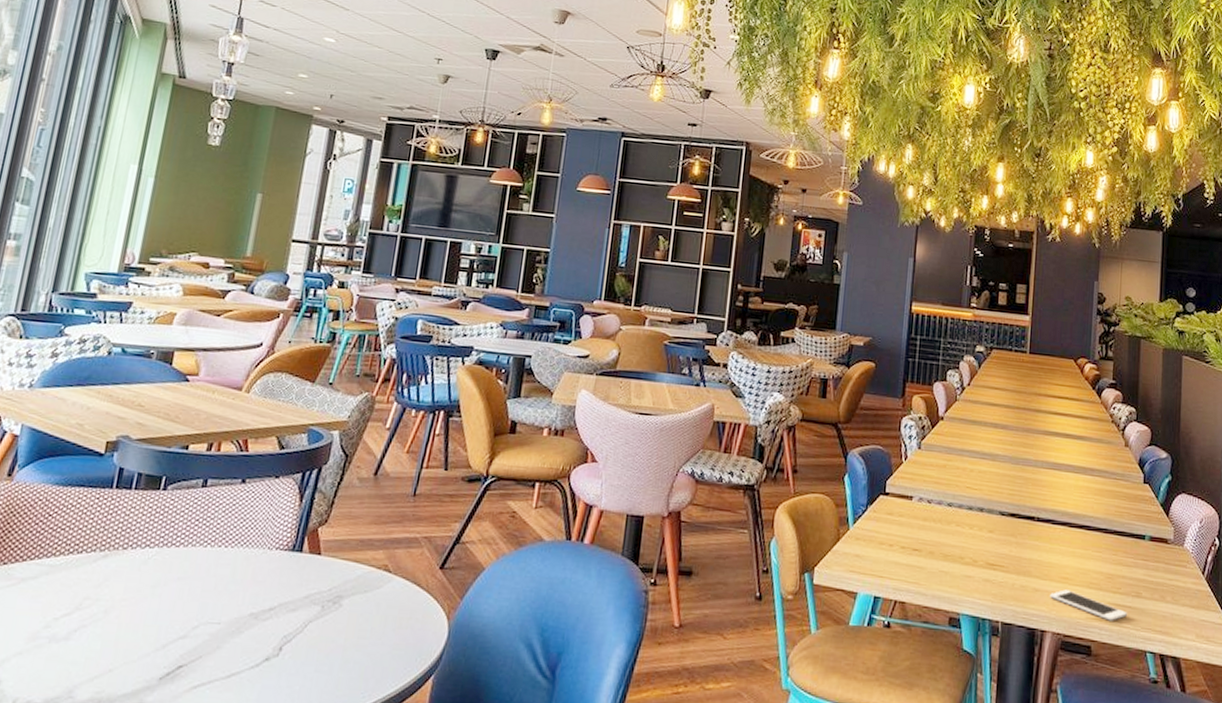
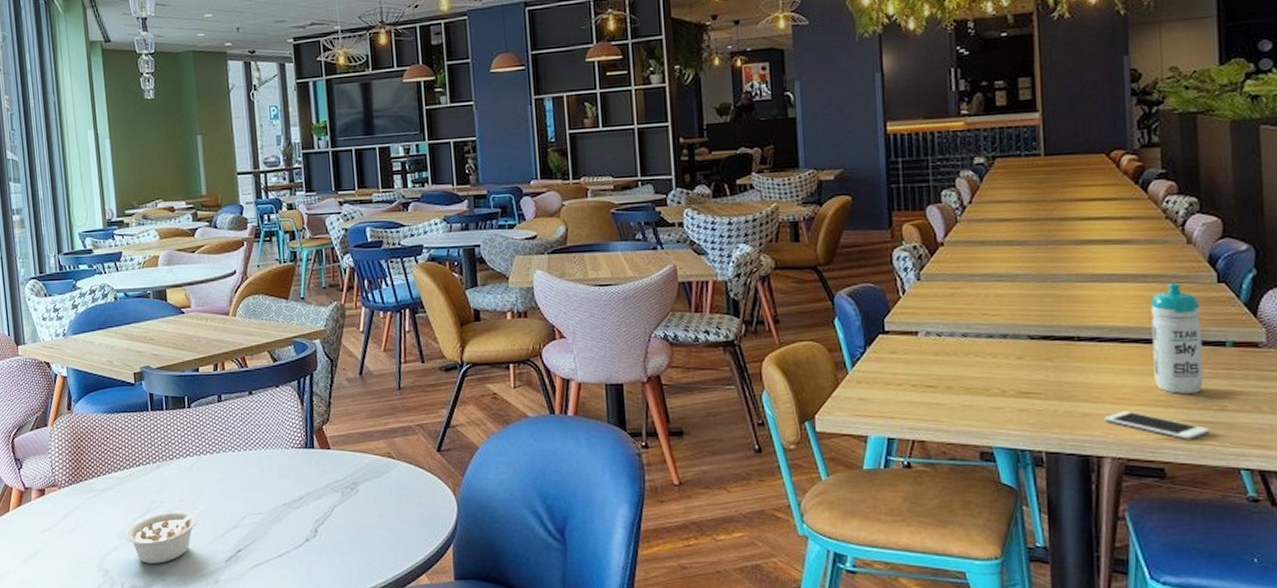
legume: none [37,606,155,677] -> present [125,504,207,564]
water bottle: none [1091,479,1130,579] -> present [1151,283,1204,394]

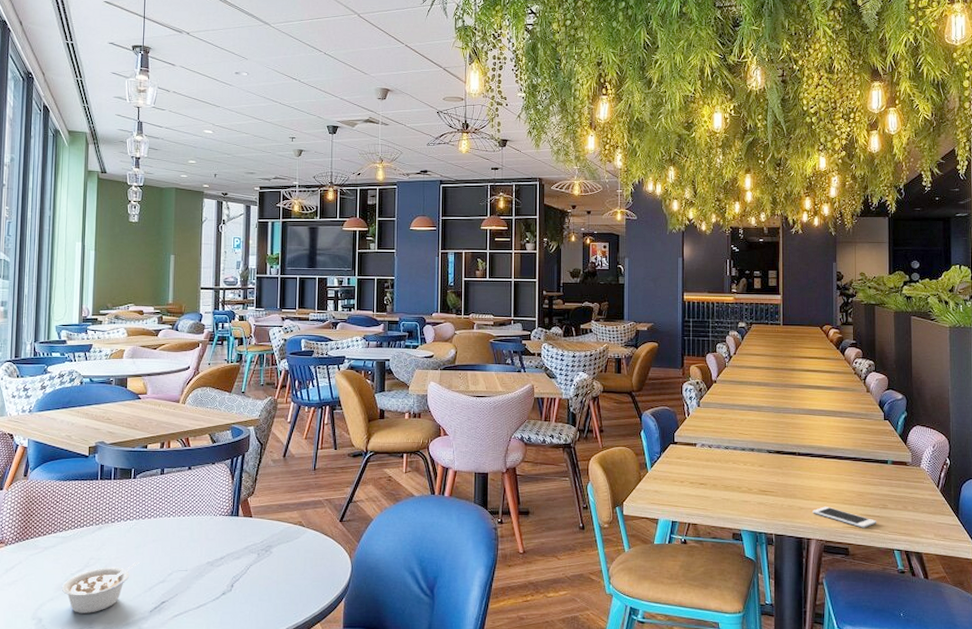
water bottle: present [1151,283,1204,394] -> none [844,419,874,496]

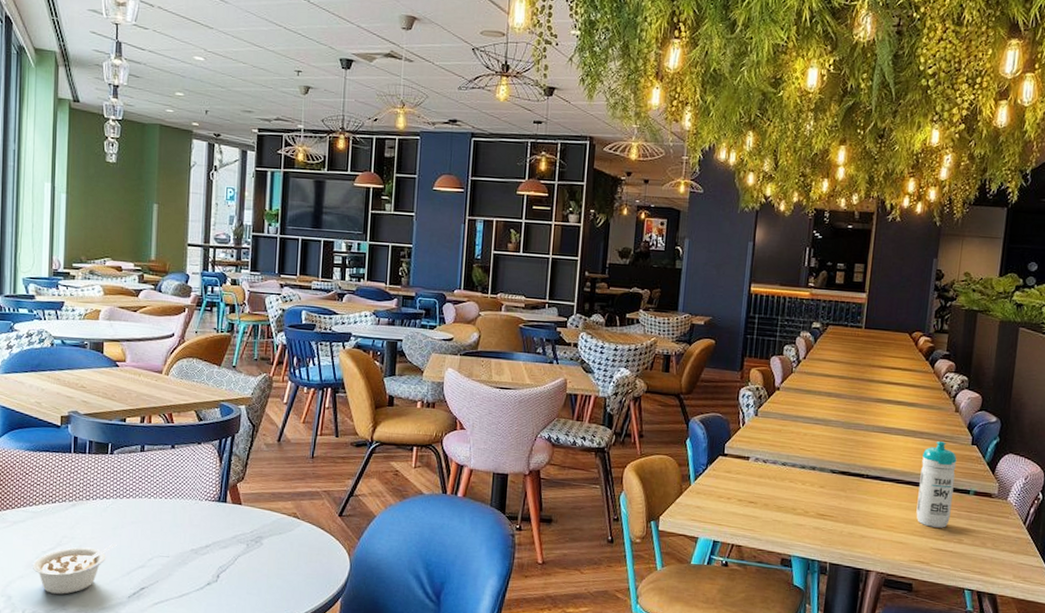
cell phone: present [813,506,877,528] -> none [876,536,949,563]
water bottle: none [844,419,874,496] -> present [916,441,957,528]

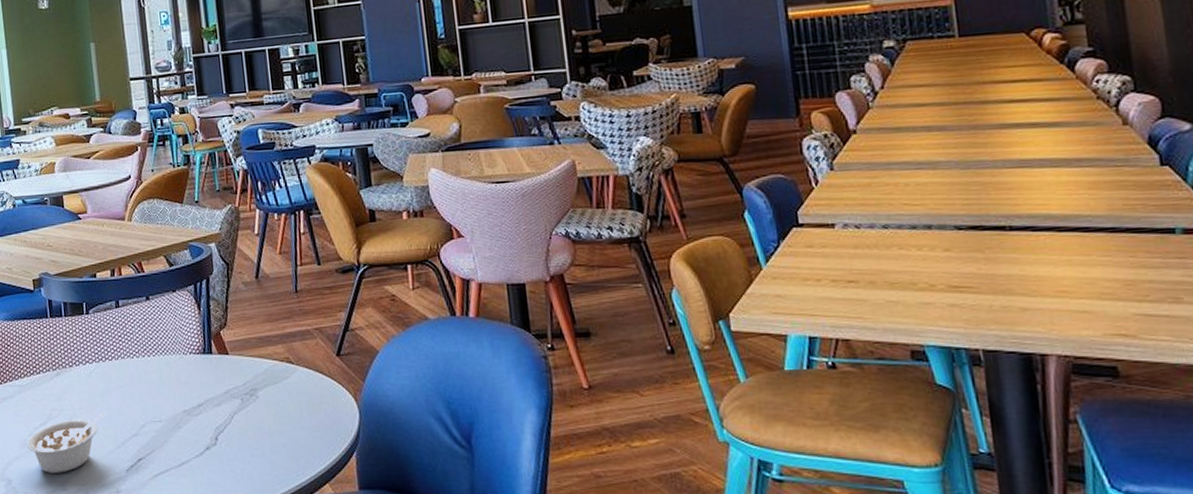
water bottle: present [916,441,957,528] -> none [1087,167,1154,286]

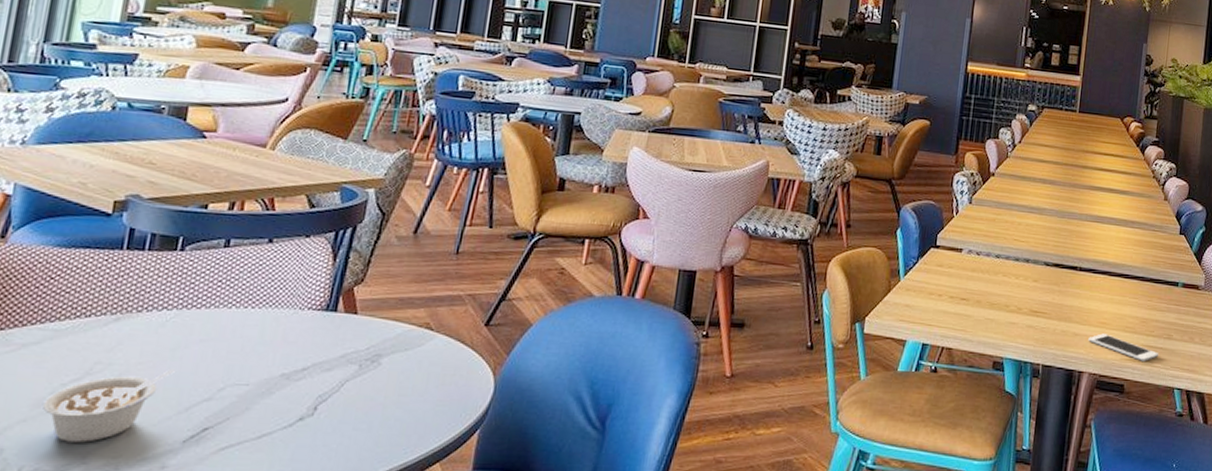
cell phone: none [1045,304,1166,335] -> present [1088,333,1159,361]

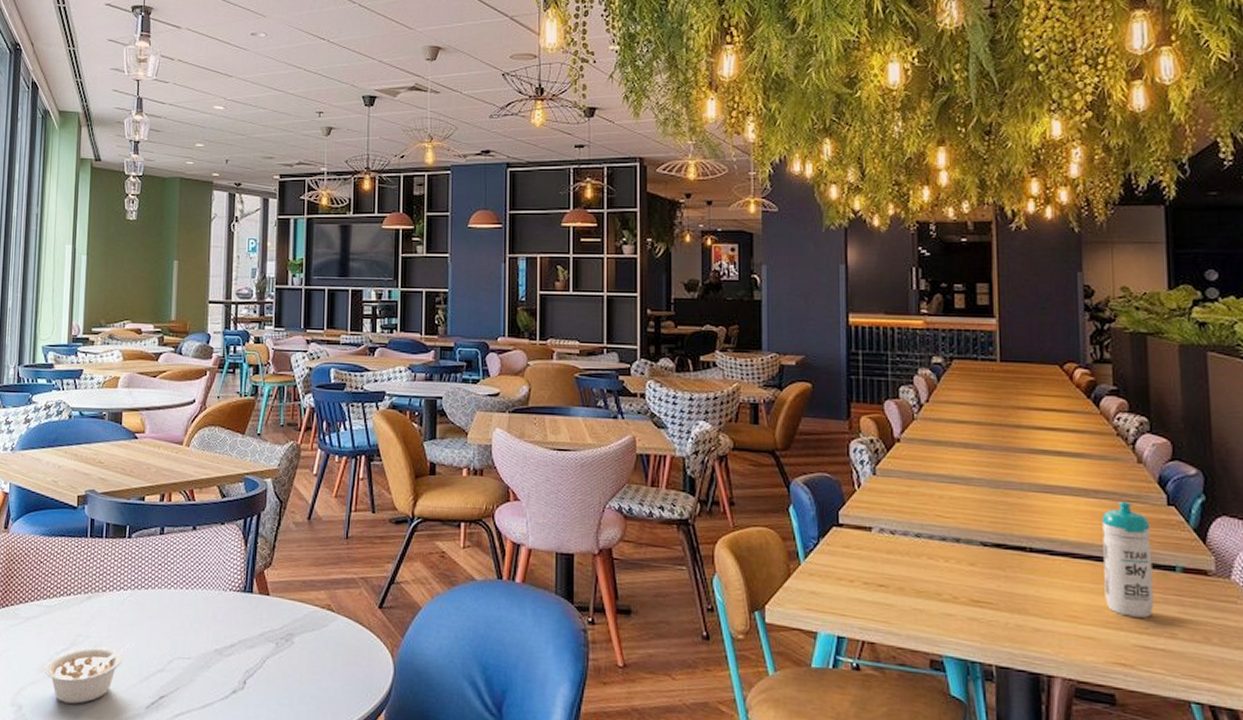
cell phone: present [1088,333,1159,361] -> none [1055,629,1161,666]
water bottle: none [1127,231,1166,323] -> present [1102,502,1154,618]

